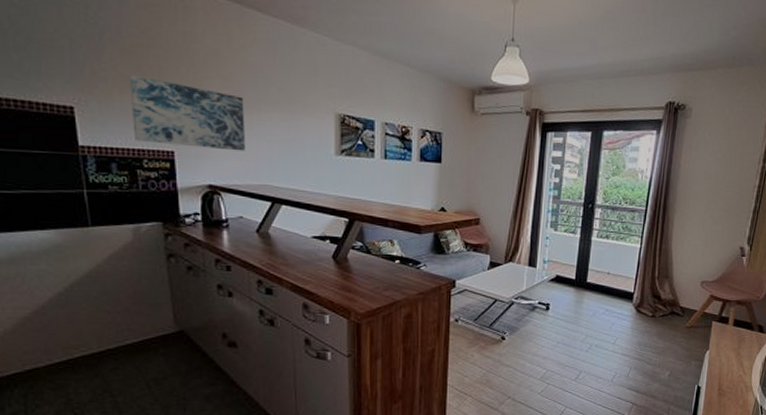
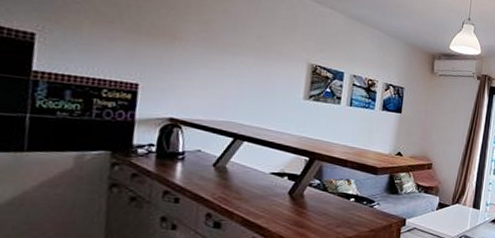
wall art: present [129,74,245,151] -> none [97,10,220,90]

